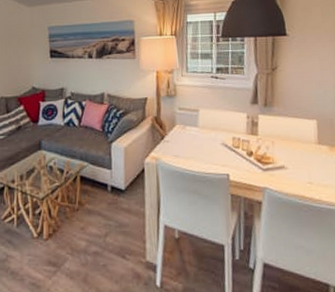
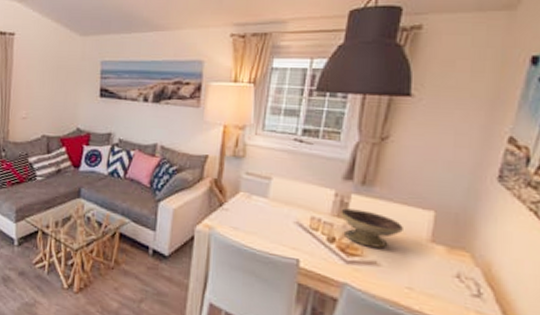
decorative bowl: none [253,126,298,155] -> present [340,208,403,248]

